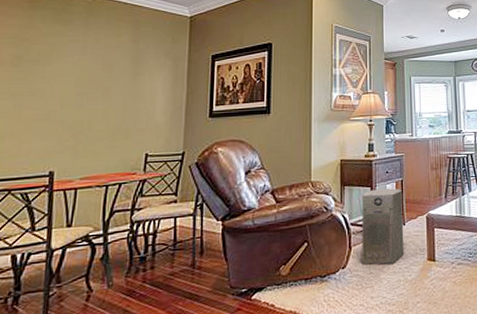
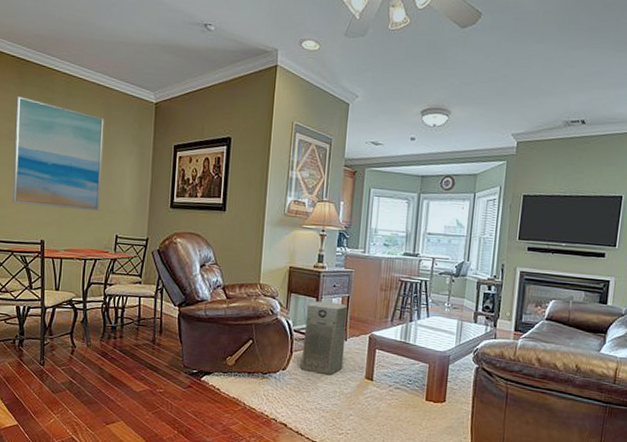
wall art: none [12,19,132,135] -> present [12,95,104,212]

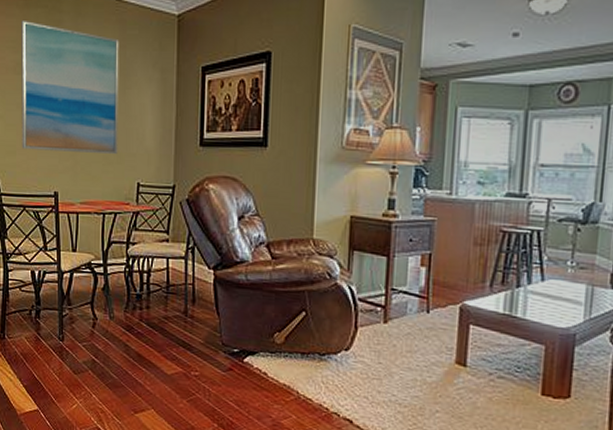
air purifier: present [300,301,347,375] -> none [368,260,429,358]

